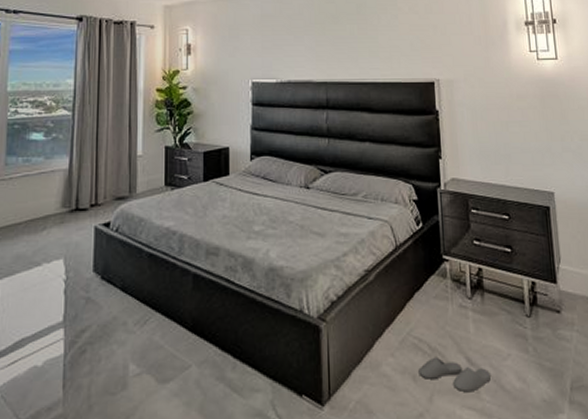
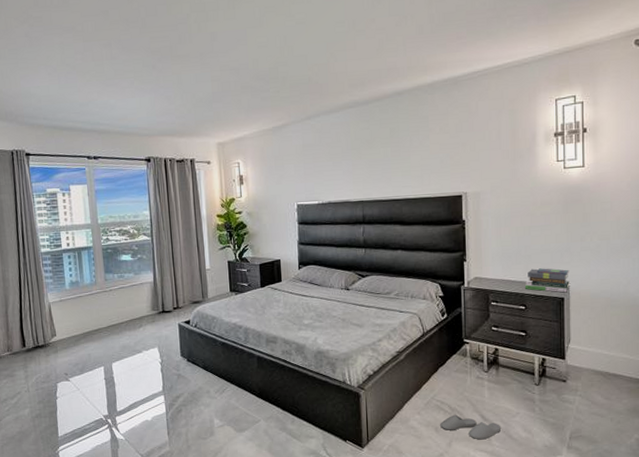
books: none [507,170,554,201] -> present [525,268,570,293]

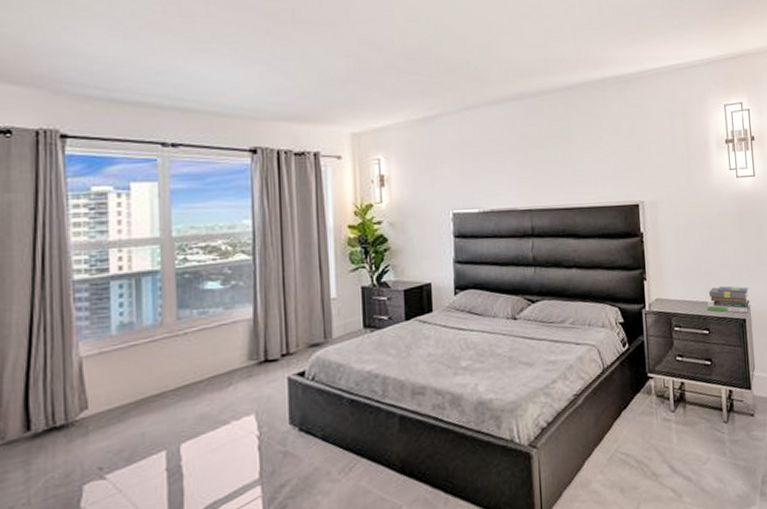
slippers: present [440,414,501,440] -> none [626,468,692,498]

